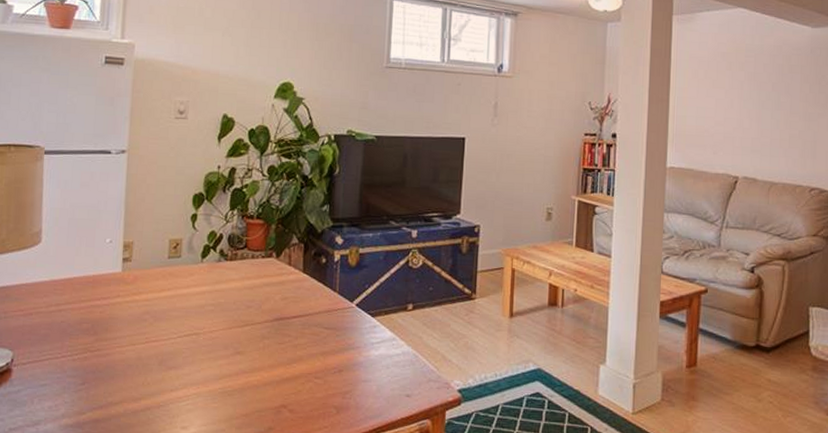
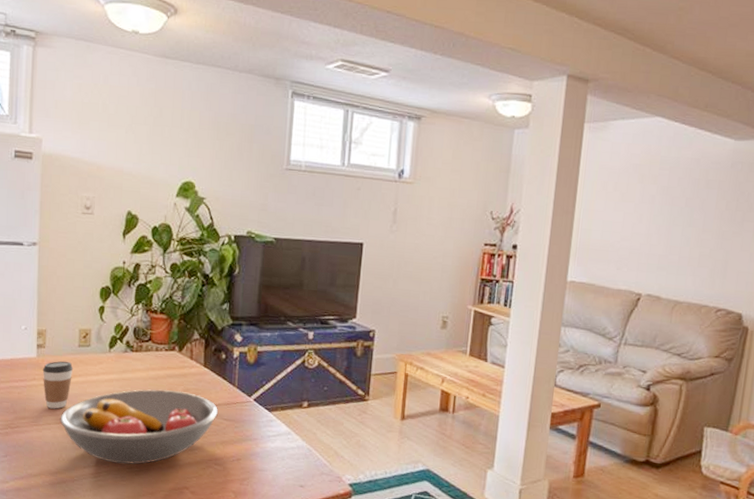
coffee cup: none [127,274,162,328] -> present [42,360,74,409]
fruit bowl: none [145,299,319,385] -> present [60,389,219,465]

